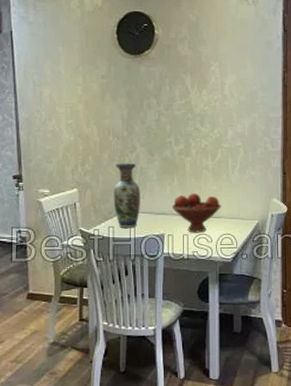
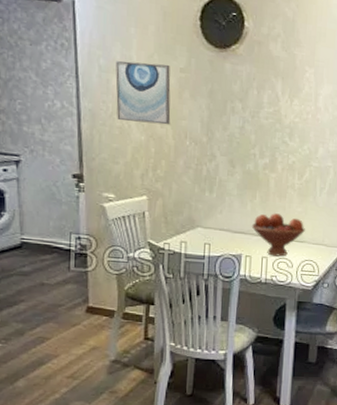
wall art: none [47,73,95,126] -> present [115,60,171,125]
vase: present [113,163,140,228] -> none [187,171,218,245]

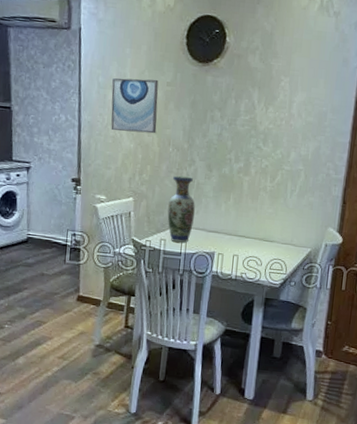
vase: none [187,171,218,245] -> present [167,175,195,243]
fruit bowl: present [251,213,305,257] -> none [224,214,275,255]

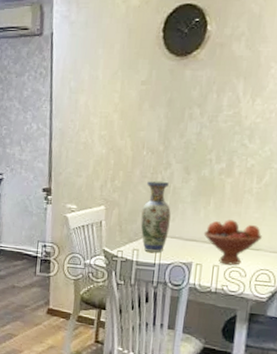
wall art: present [111,77,159,134] -> none [82,79,132,137]
fruit bowl: none [224,214,275,255] -> present [203,220,262,266]

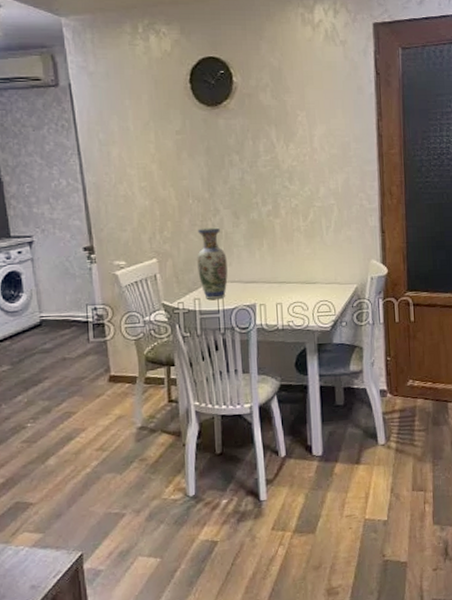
fruit bowl: present [203,220,262,266] -> none [262,258,316,301]

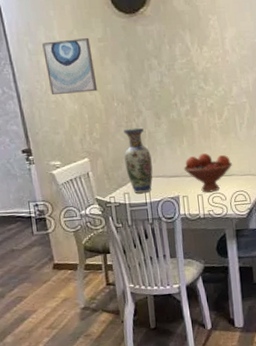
wall art: none [115,129,172,190] -> present [42,37,98,96]
fruit bowl: none [262,258,316,301] -> present [183,153,232,193]

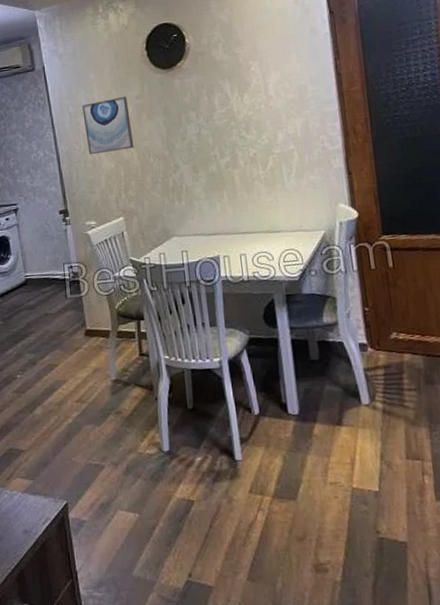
vase: present [124,127,153,193] -> none [160,182,191,254]
fruit bowl: present [183,153,232,193] -> none [224,208,280,252]

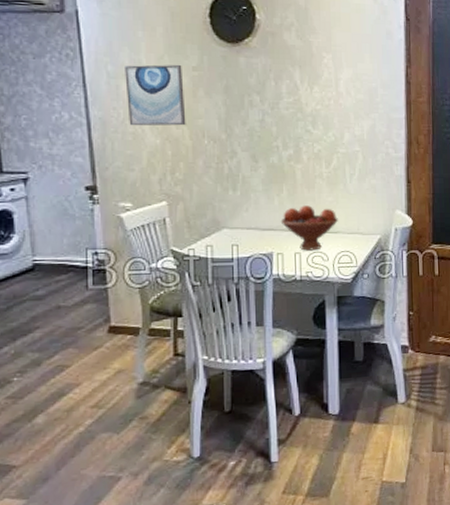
fruit bowl: none [224,208,280,252] -> present [280,205,338,251]

